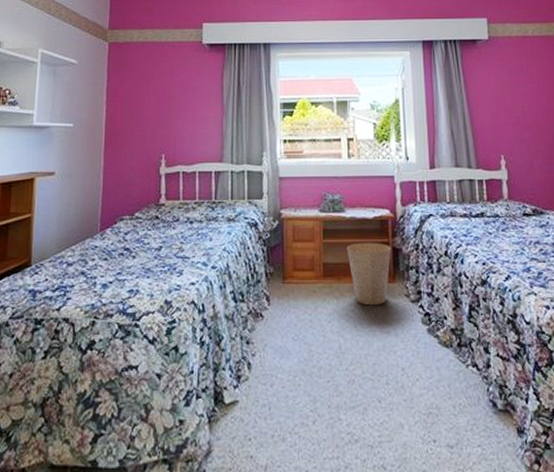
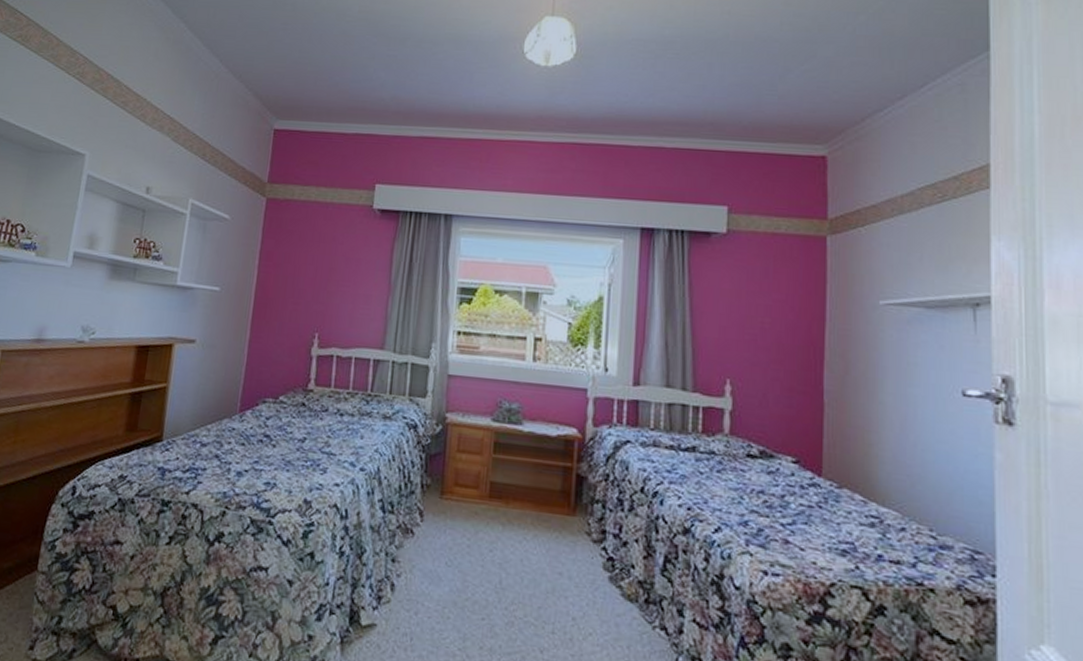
trash can: present [346,242,391,306] -> none [520,462,574,540]

